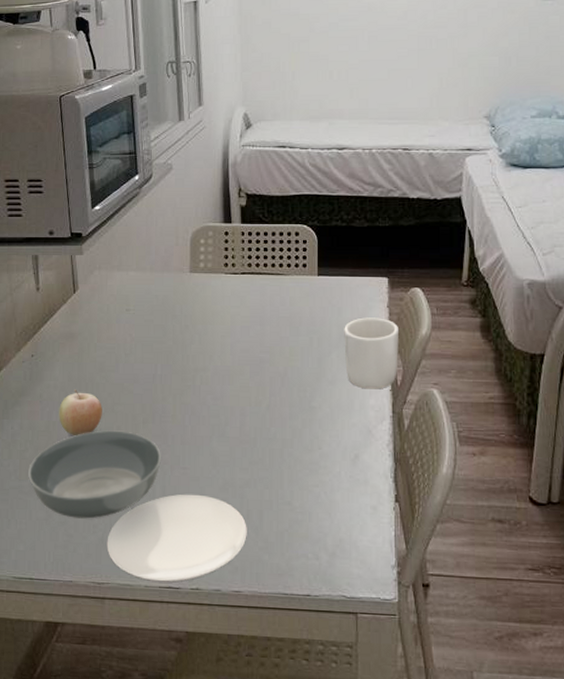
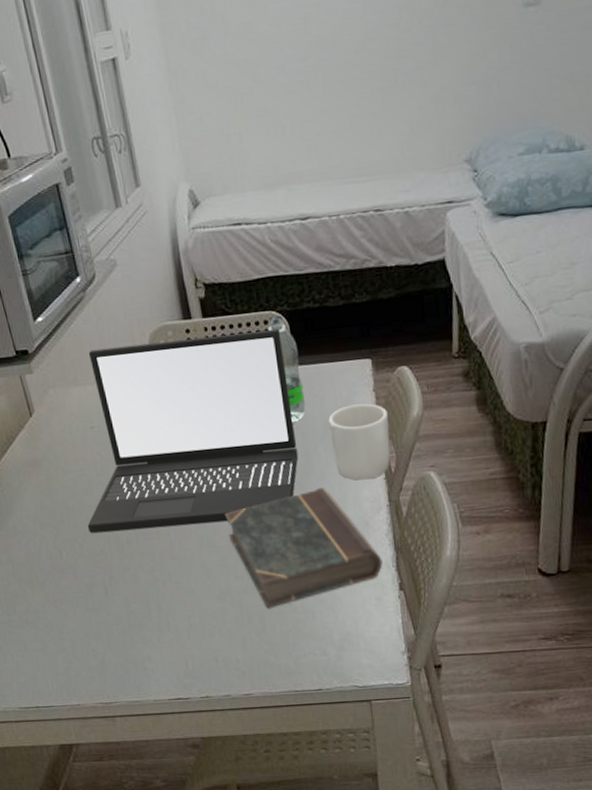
bowl: present [28,430,162,519] -> none [15,553,153,645]
fruit: present [59,389,102,435] -> none [36,517,83,564]
plate: present [107,494,247,583] -> none [108,607,251,695]
laptop: none [108,240,313,414] -> present [87,328,299,533]
book: none [238,392,381,504] -> present [225,488,383,607]
bottle: none [298,229,324,327] -> present [268,315,306,422]

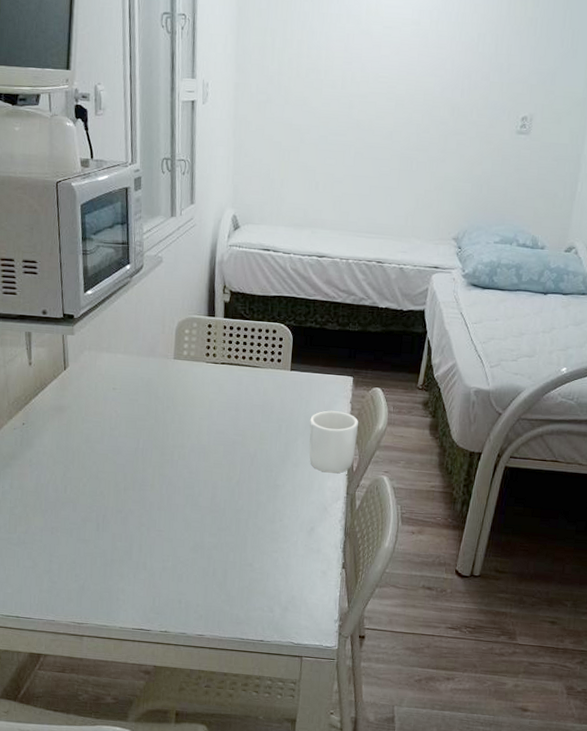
laptop: present [87,328,299,533] -> none [93,325,285,487]
book: present [225,488,383,607] -> none [211,473,333,565]
bottle: present [268,315,306,422] -> none [275,328,296,416]

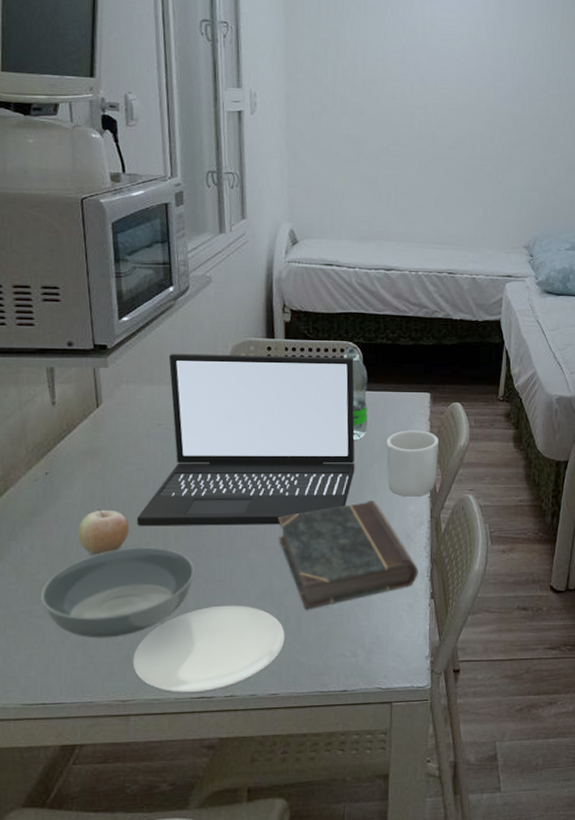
bowl: none [17,493,140,569] -> present [41,547,196,638]
fruit: none [47,456,88,497] -> present [78,507,129,554]
plate: none [87,552,213,626] -> present [132,605,285,694]
laptop: none [93,325,285,487] -> present [136,353,355,526]
book: none [211,473,333,565] -> present [278,501,418,609]
bottle: none [275,328,296,416] -> present [343,346,368,439]

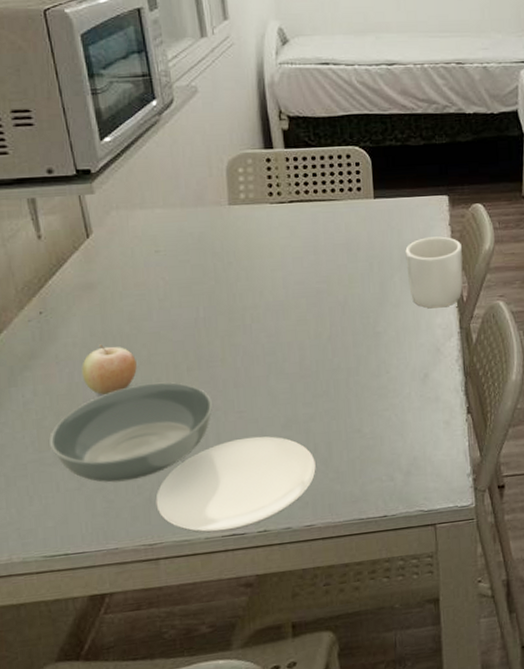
laptop: present [136,353,355,526] -> none [143,162,374,361]
book: present [278,501,418,609] -> none [296,315,452,435]
bottle: present [343,346,368,439] -> none [350,151,383,252]

